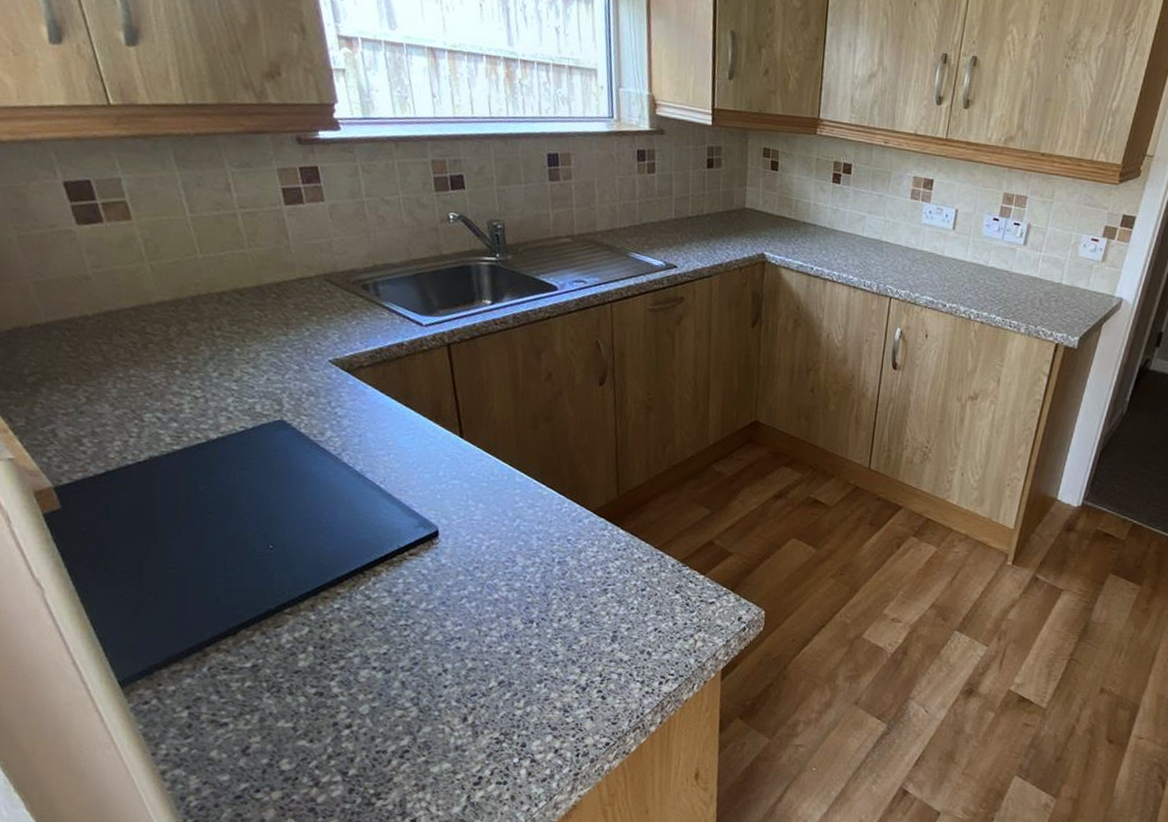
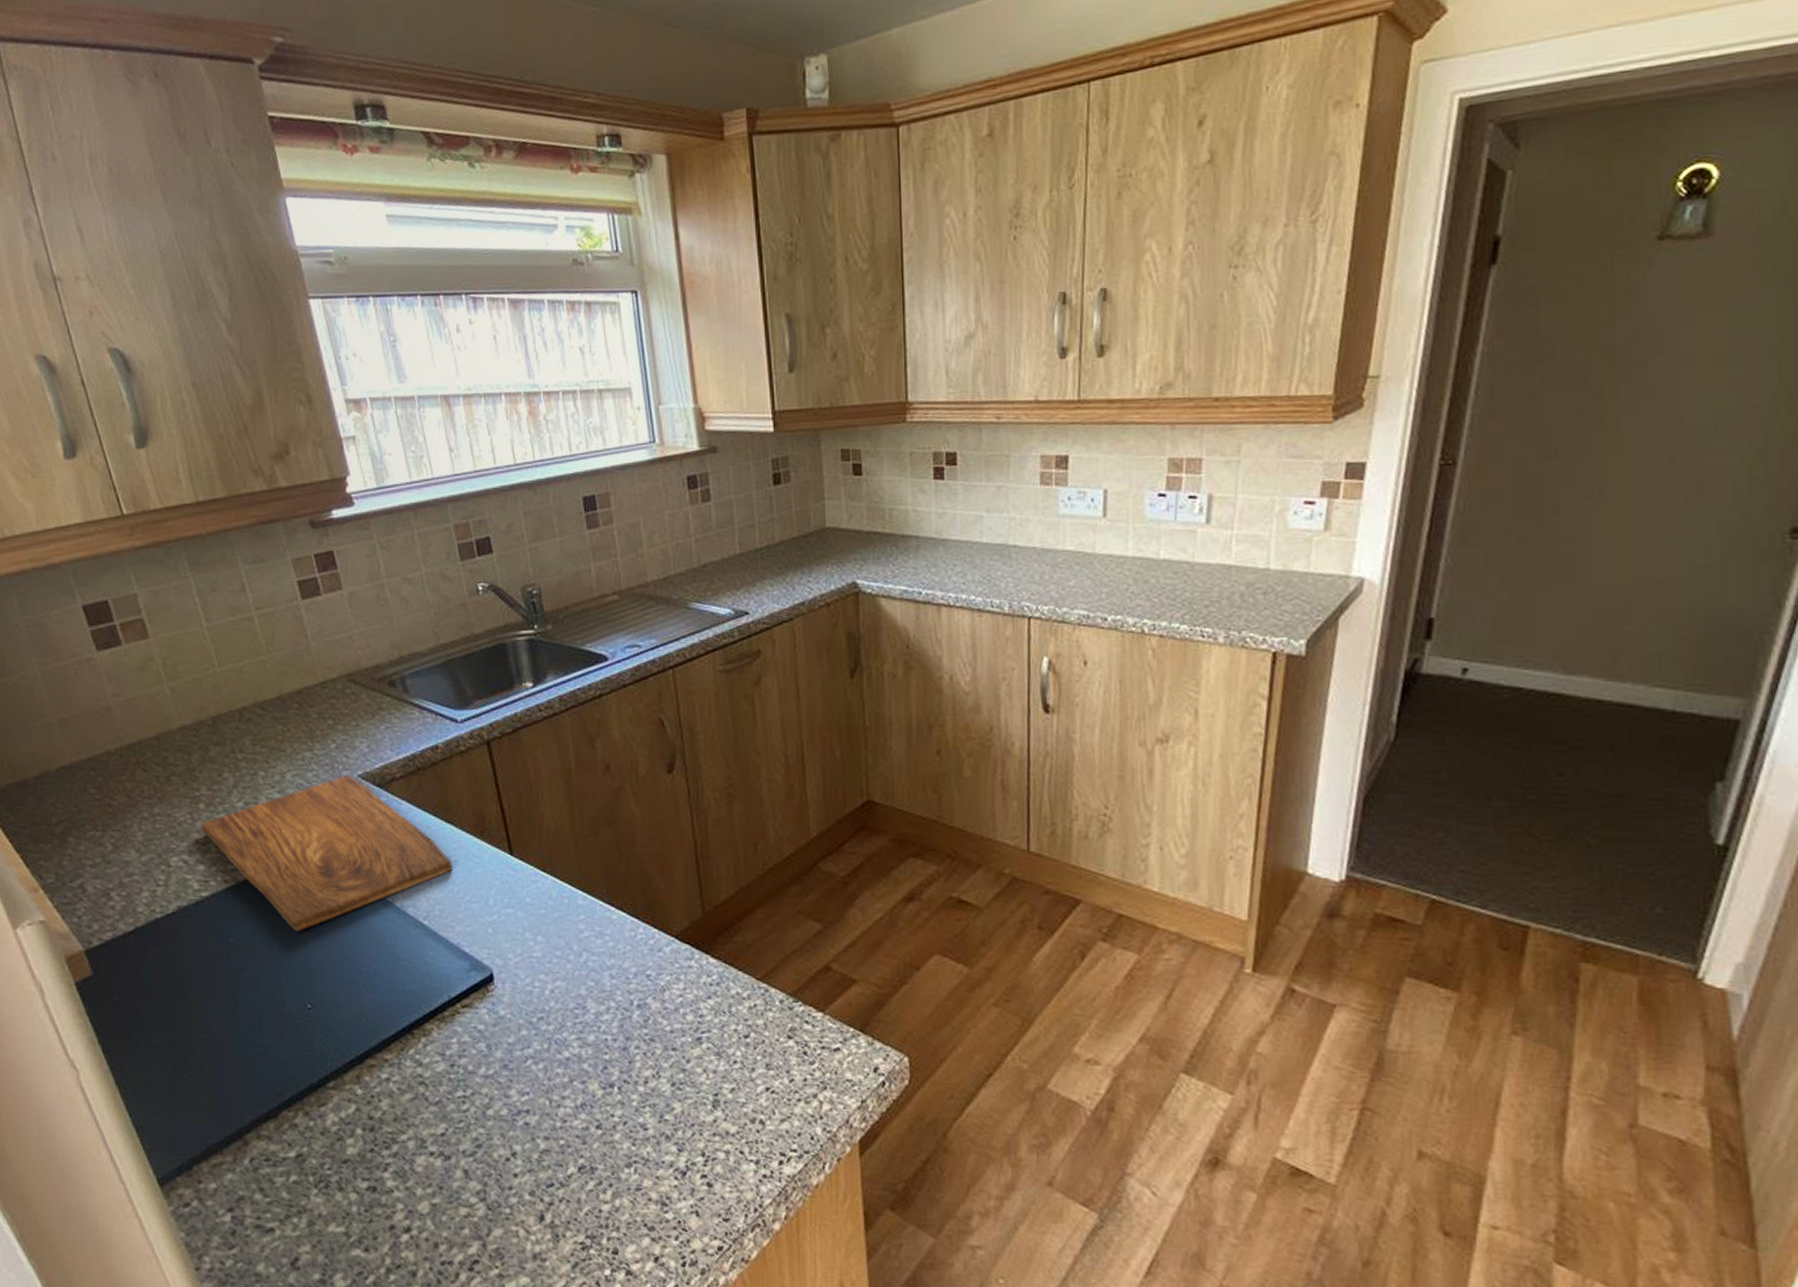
cutting board: none [175,359,409,485] -> present [201,775,452,931]

